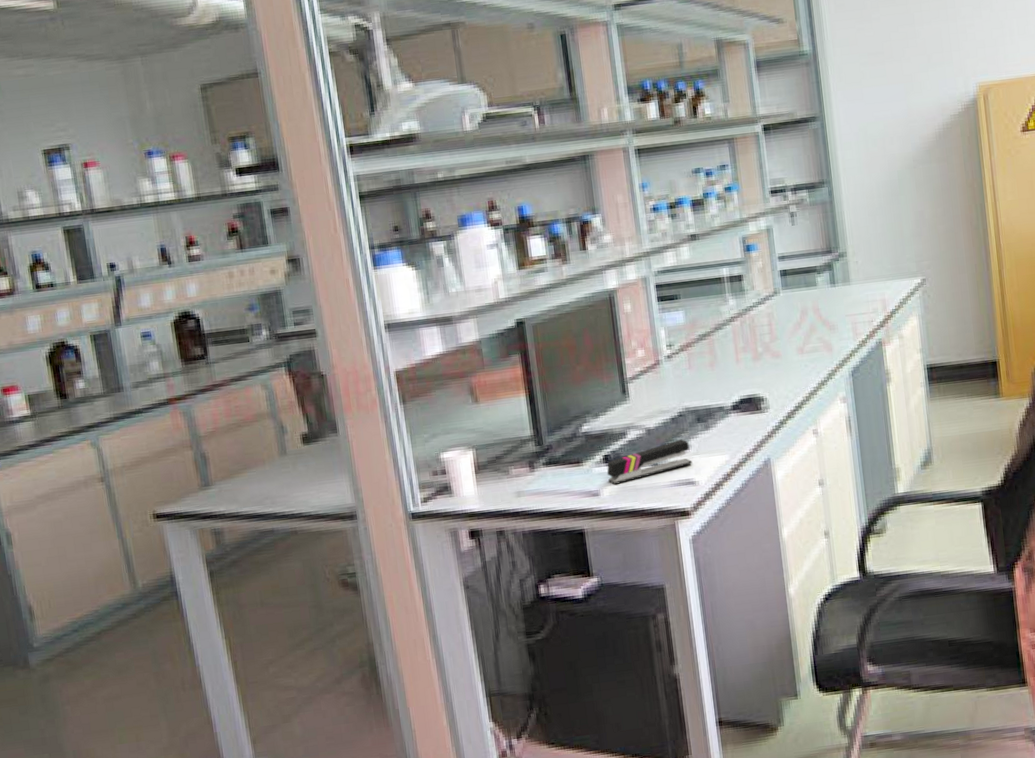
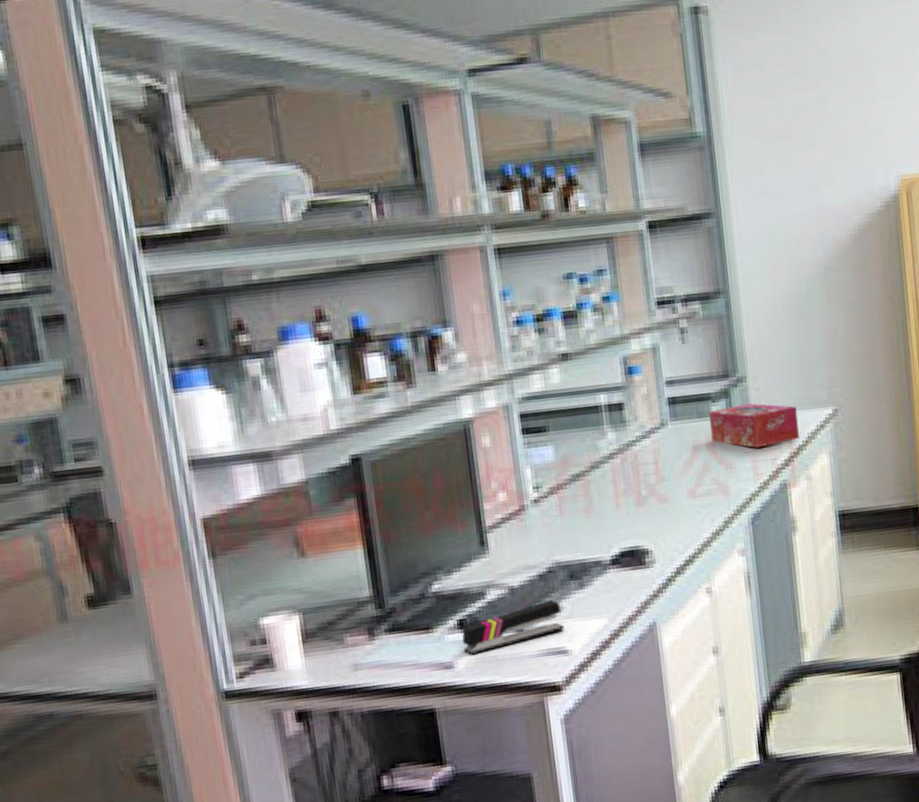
tissue box: none [815,274,892,312] -> present [709,403,799,449]

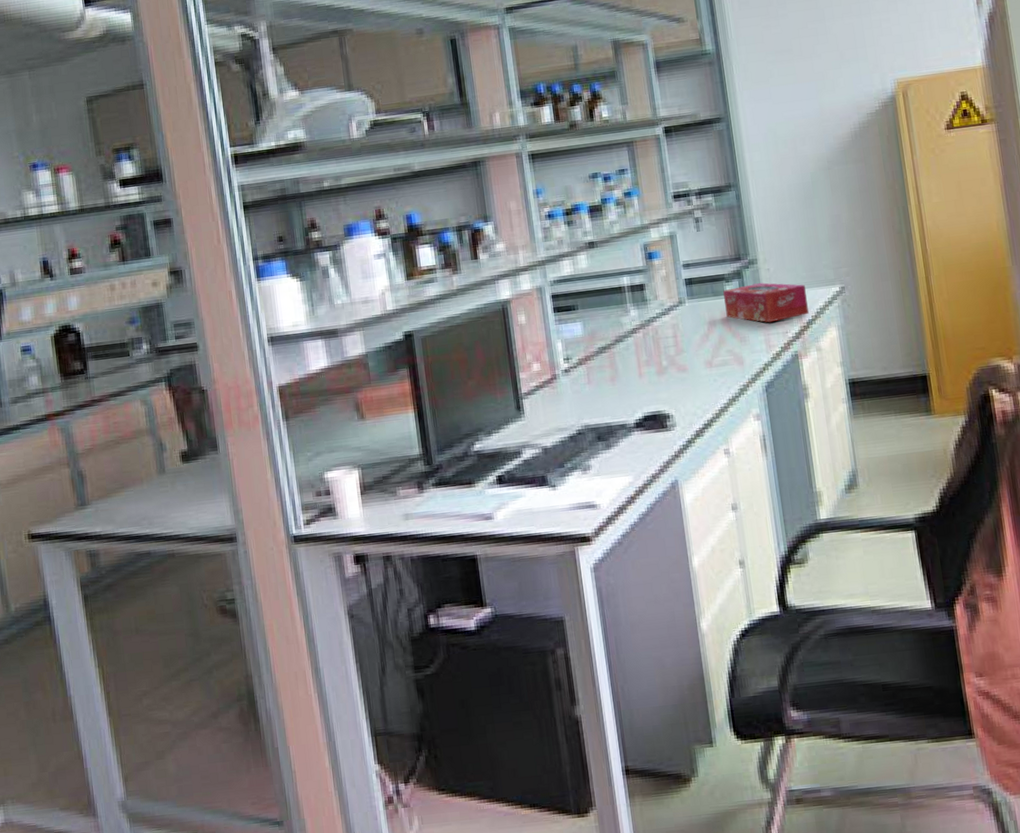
stapler: present [462,600,565,655] -> none [500,459,593,508]

